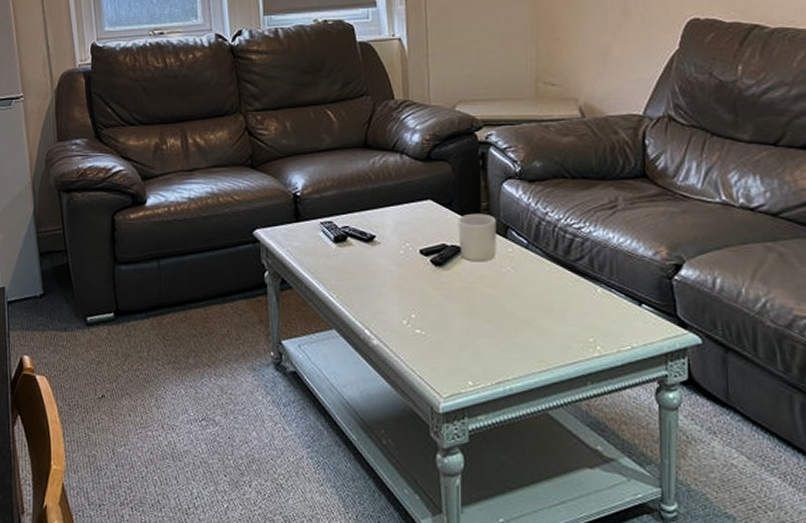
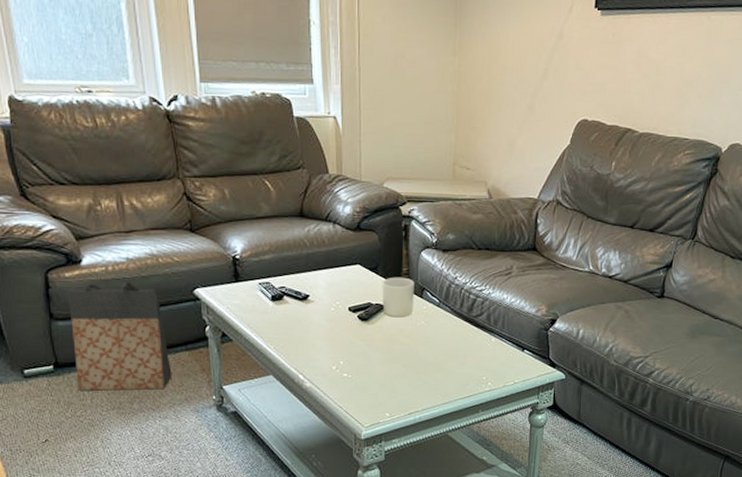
bag: none [131,224,229,343] -> present [66,283,172,391]

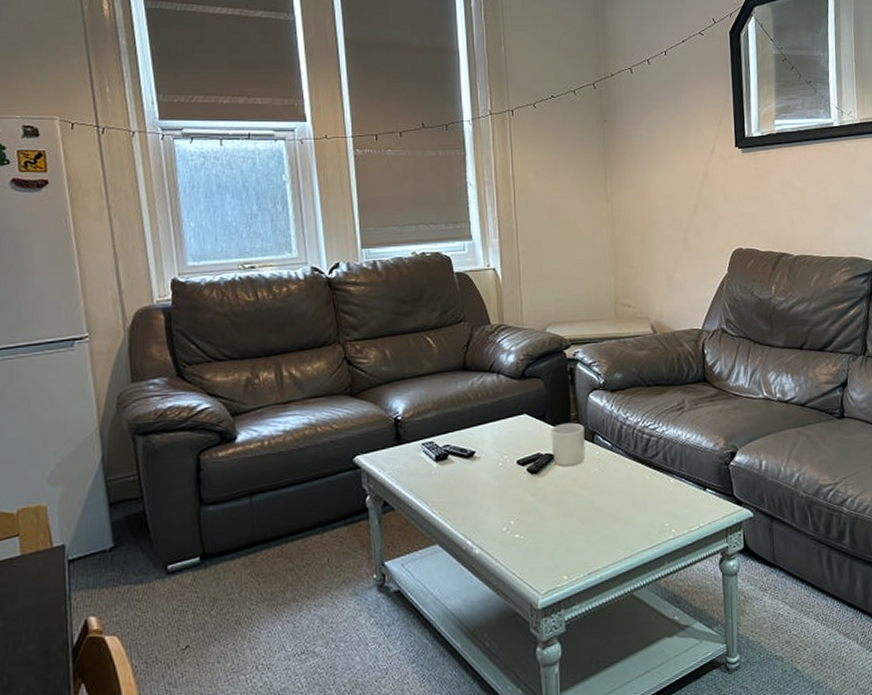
bag: present [66,283,172,391] -> none [219,456,329,583]

